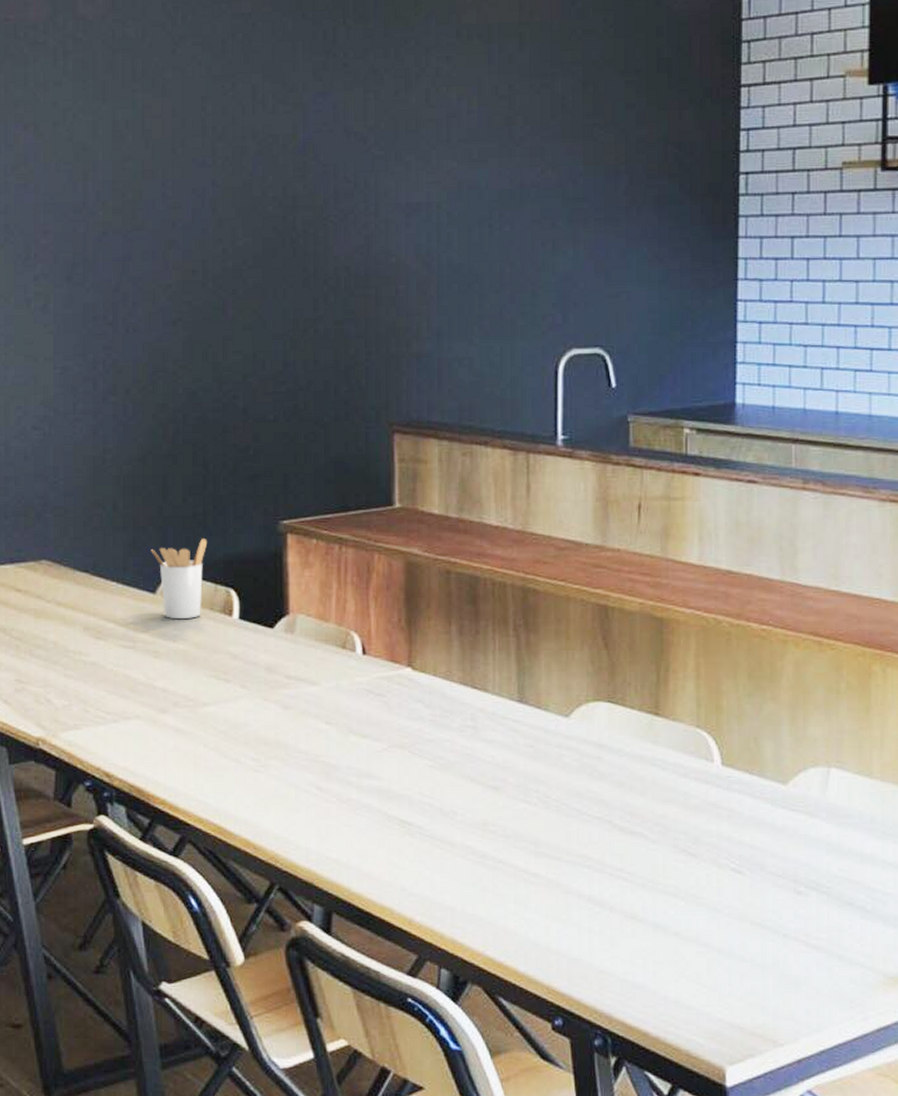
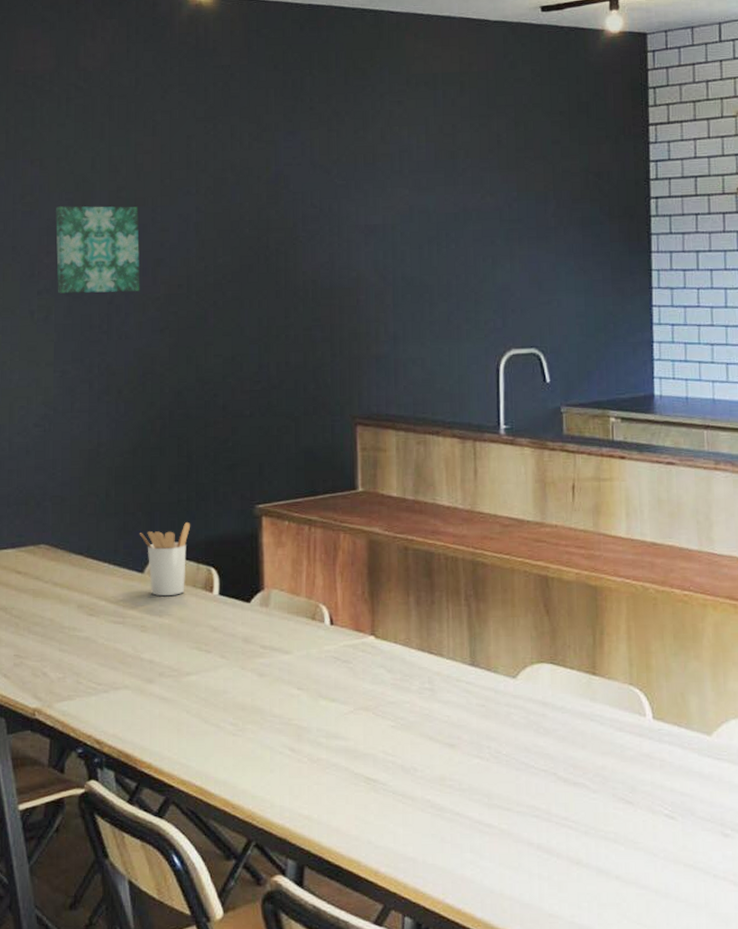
wall art: none [53,178,150,280] -> present [56,206,140,294]

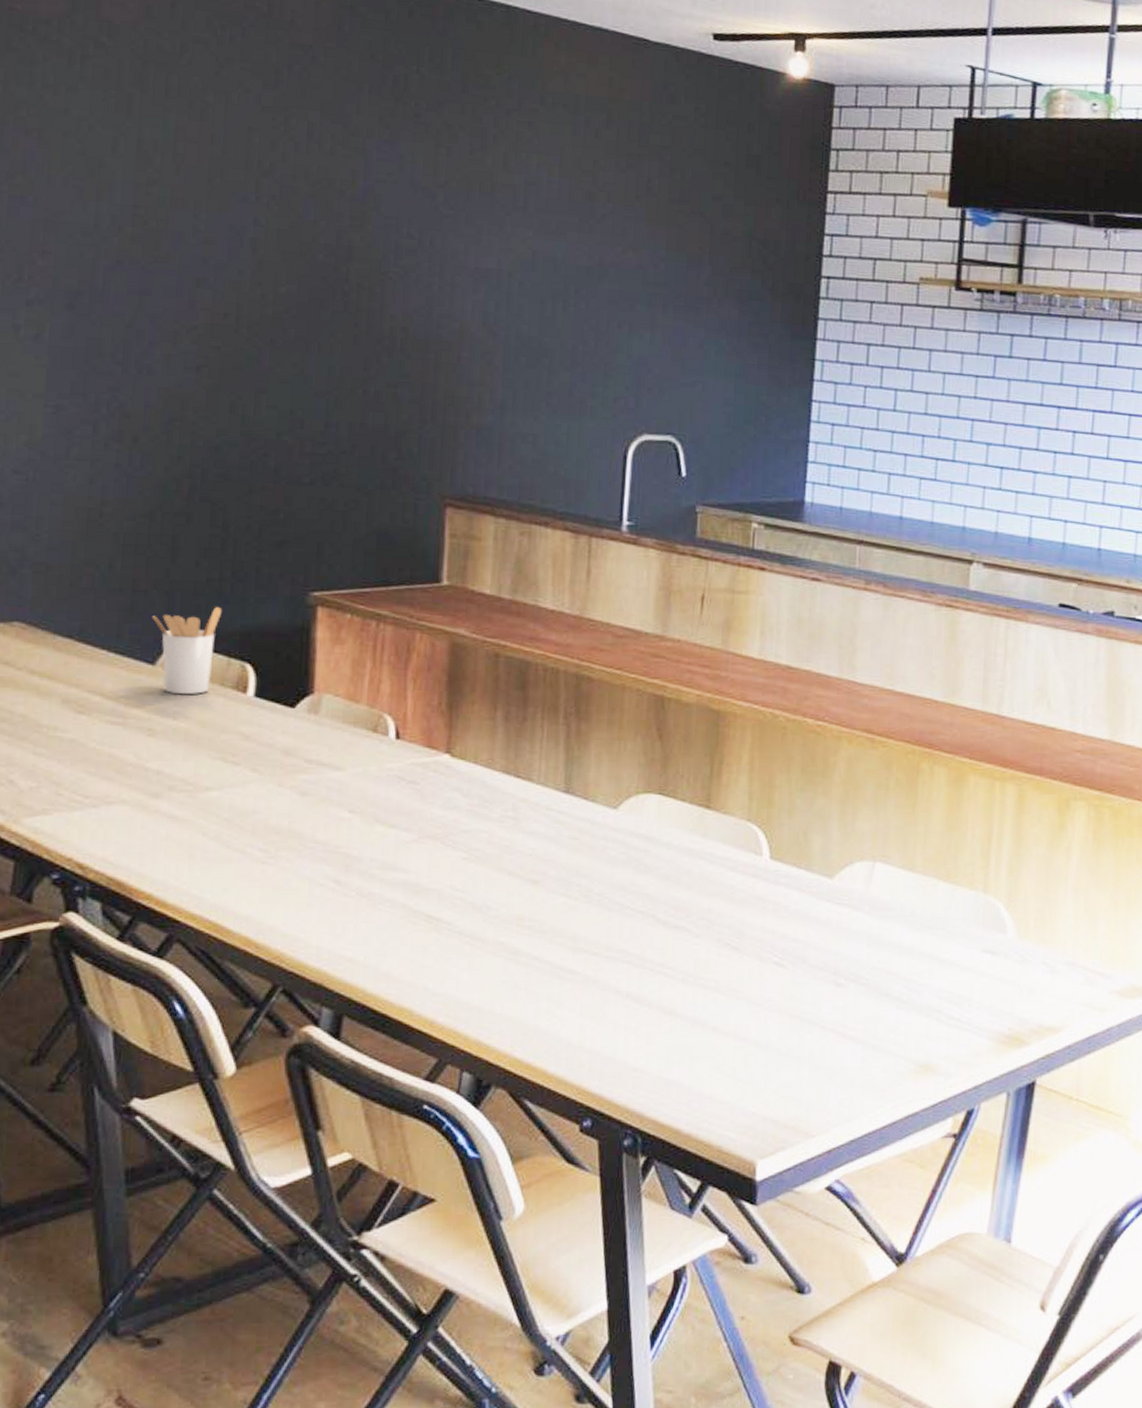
wall art: present [56,206,140,294] -> none [54,194,175,316]

